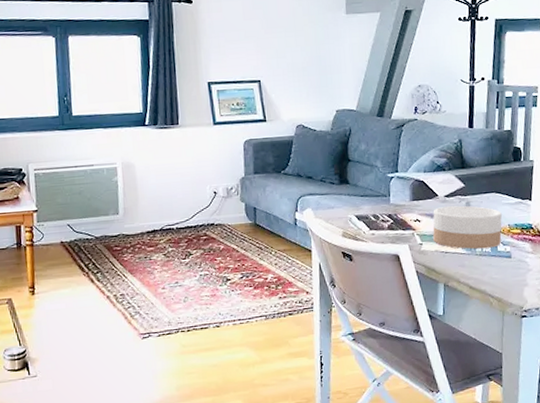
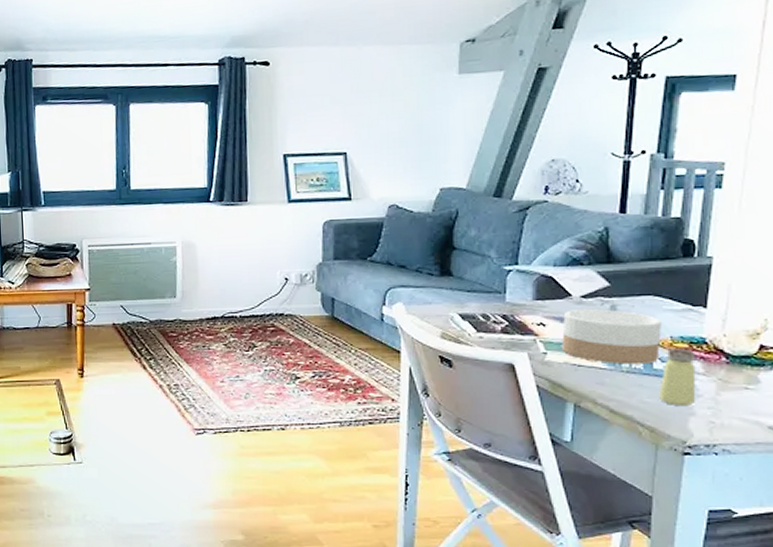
saltshaker: none [503,233,527,280] -> present [659,348,696,407]

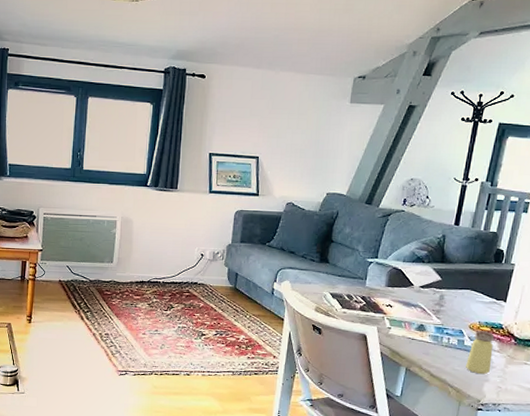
bowl: present [562,309,662,365] -> none [402,296,474,341]

